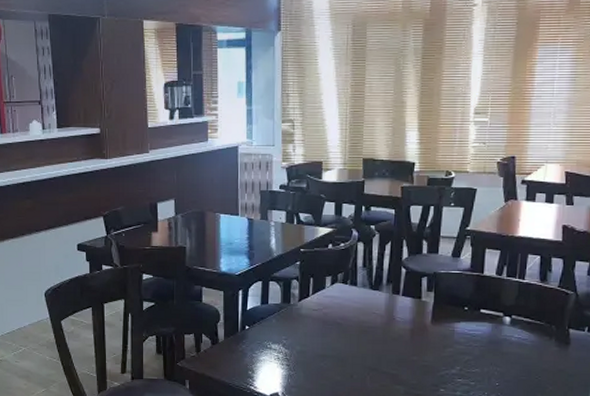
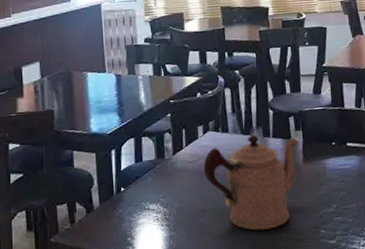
coffeepot: none [327,289,429,381] -> present [203,133,298,230]

